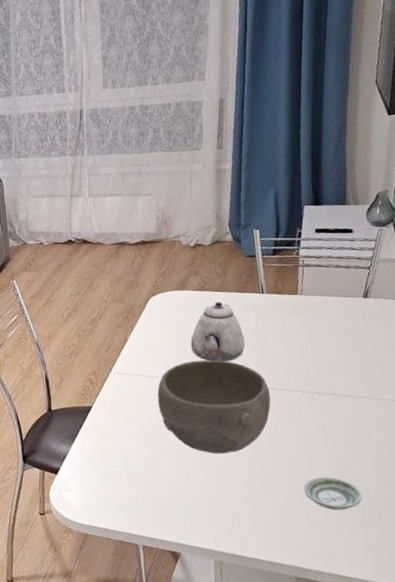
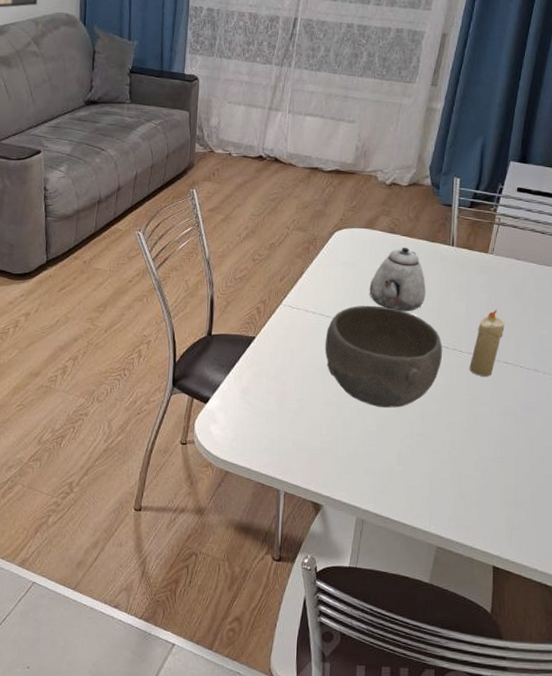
candle: none [298,346,326,411] -> present [469,309,505,376]
saucer: present [303,476,363,511] -> none [460,446,518,484]

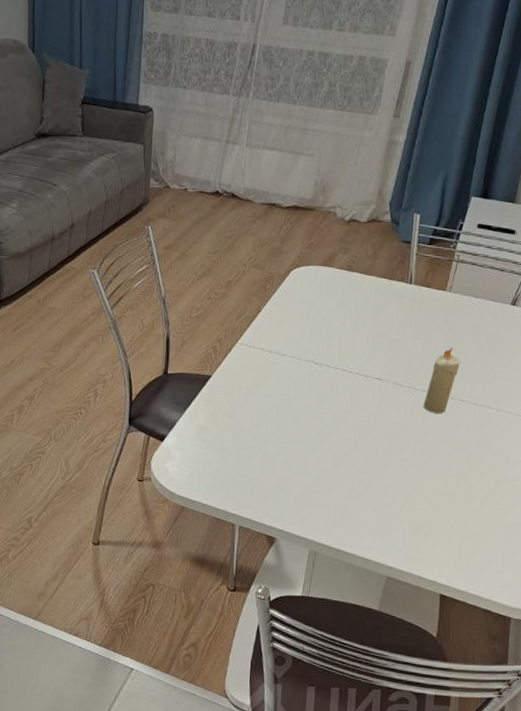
bowl: present [324,305,442,408] -> none [280,343,397,445]
teapot: present [369,247,426,312] -> none [325,284,383,350]

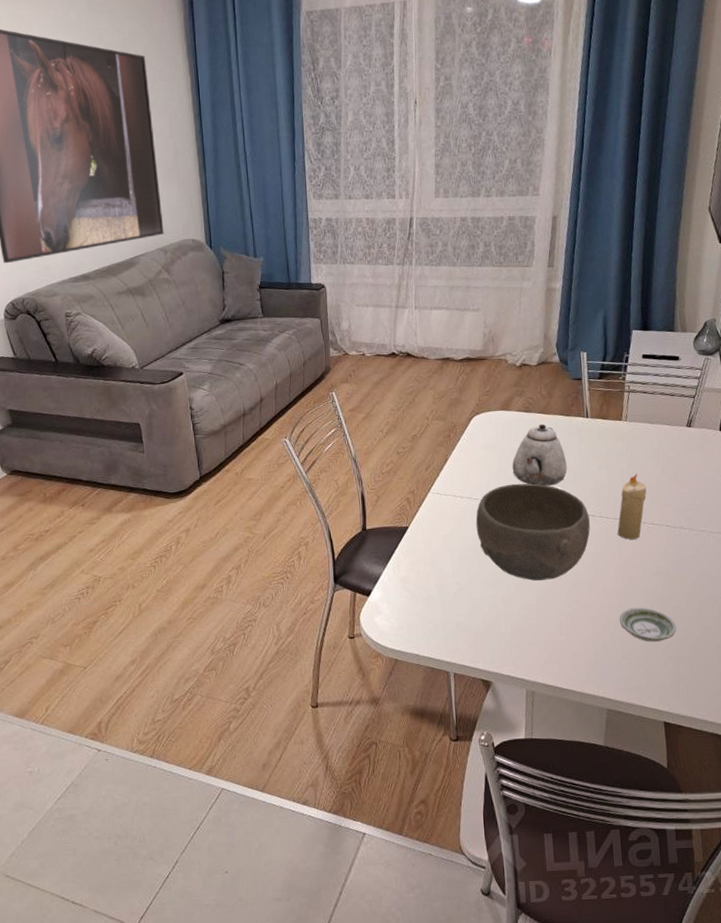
bowl: none [280,343,397,445] -> present [475,483,590,581]
teapot: none [325,284,383,350] -> present [512,424,567,486]
saucer: none [411,481,468,517] -> present [619,607,677,642]

